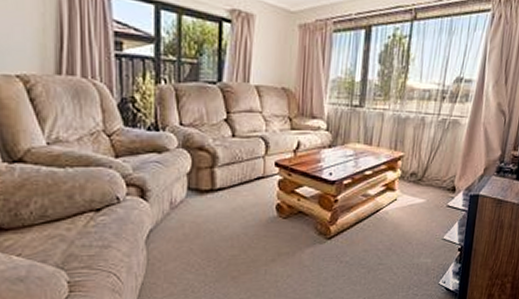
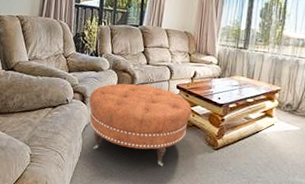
ottoman: none [152,165,296,270] -> present [89,83,192,167]

